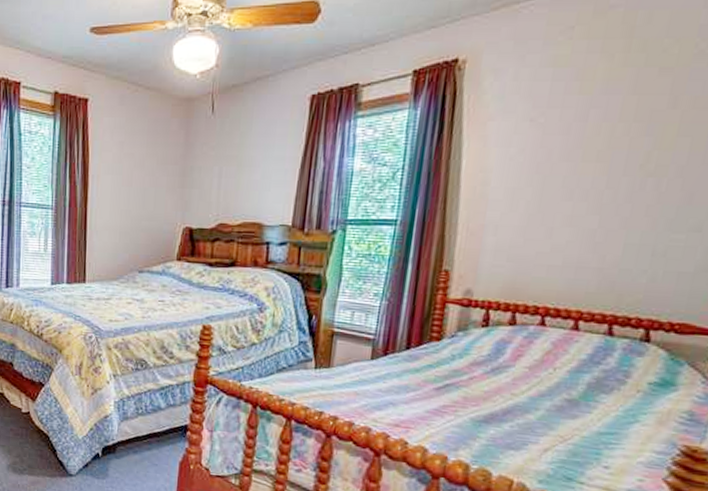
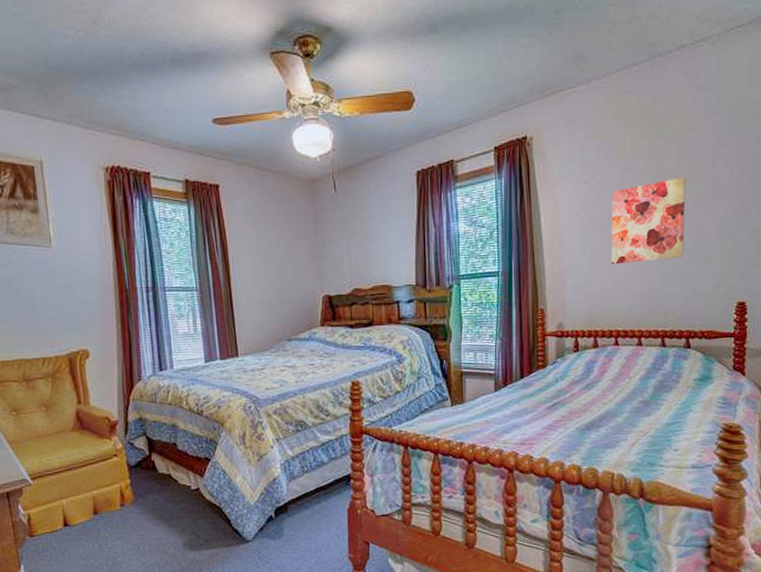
wall art: none [551,120,681,226] -> present [611,177,686,265]

